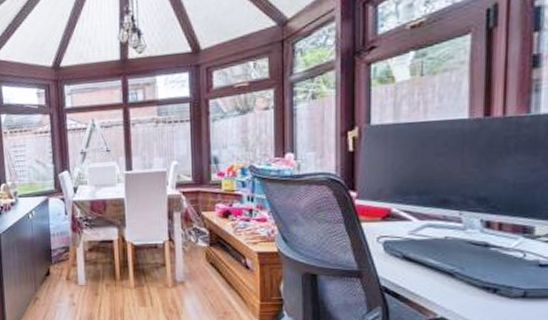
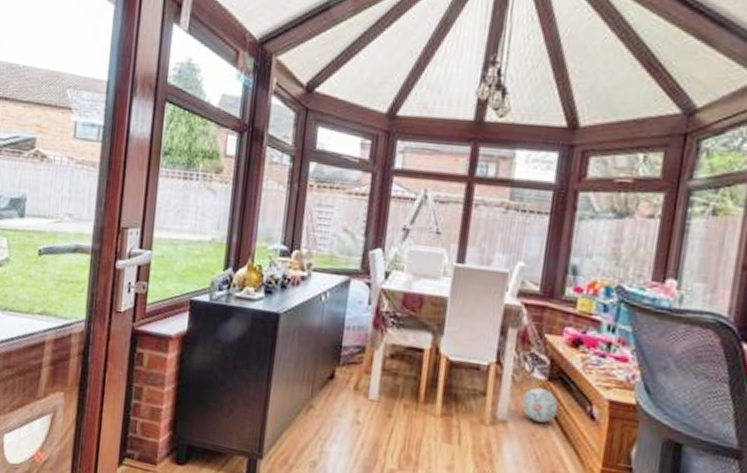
ball: none [193,252,221,278] -> present [522,387,559,423]

